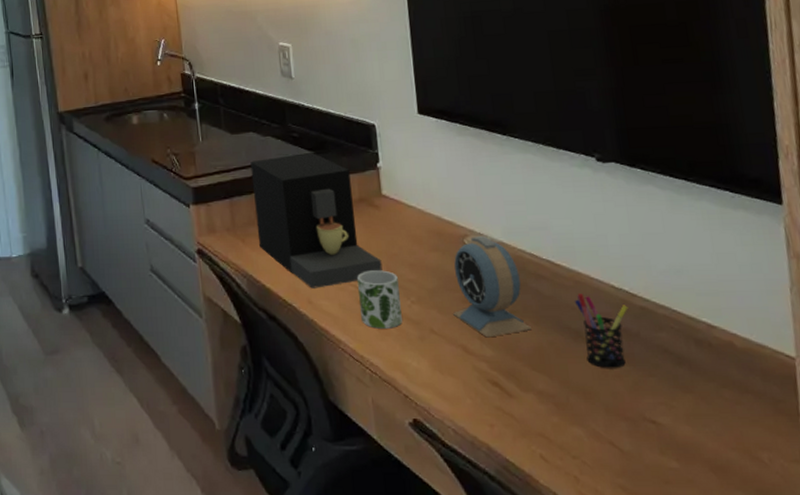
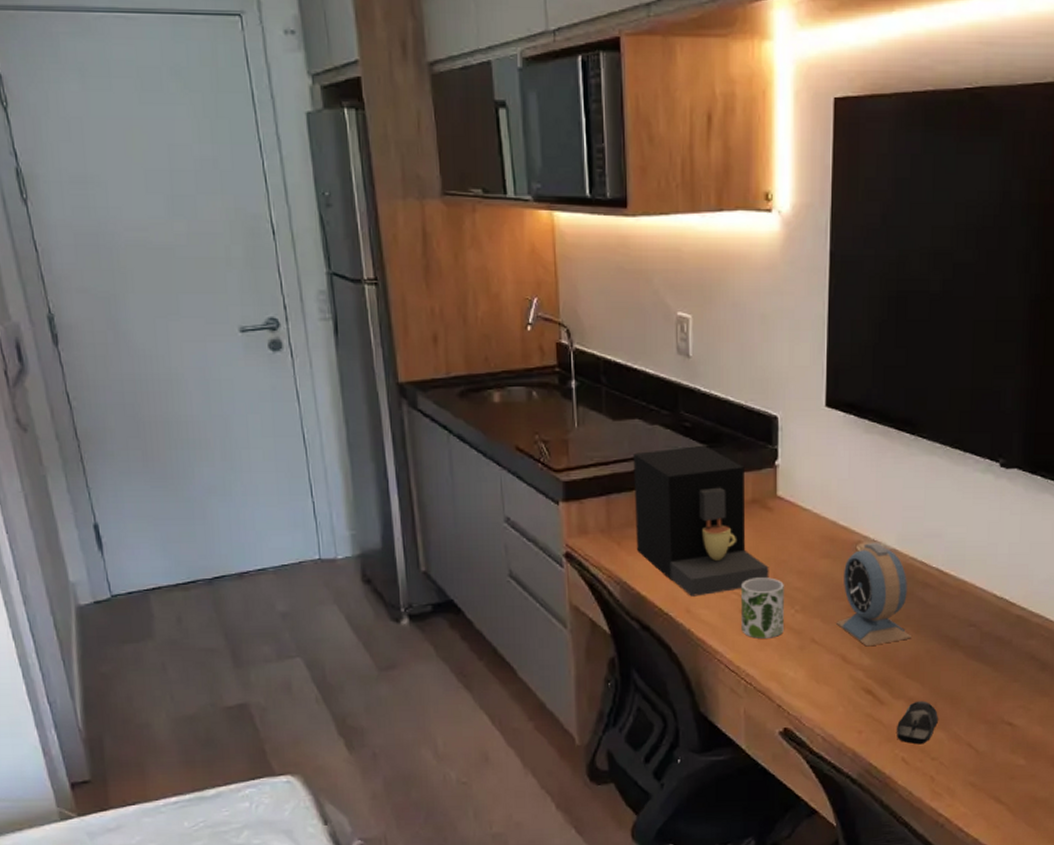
computer mouse: none [530,394,573,441] -> present [897,700,938,745]
pen holder: present [575,293,628,369] -> none [957,602,1006,676]

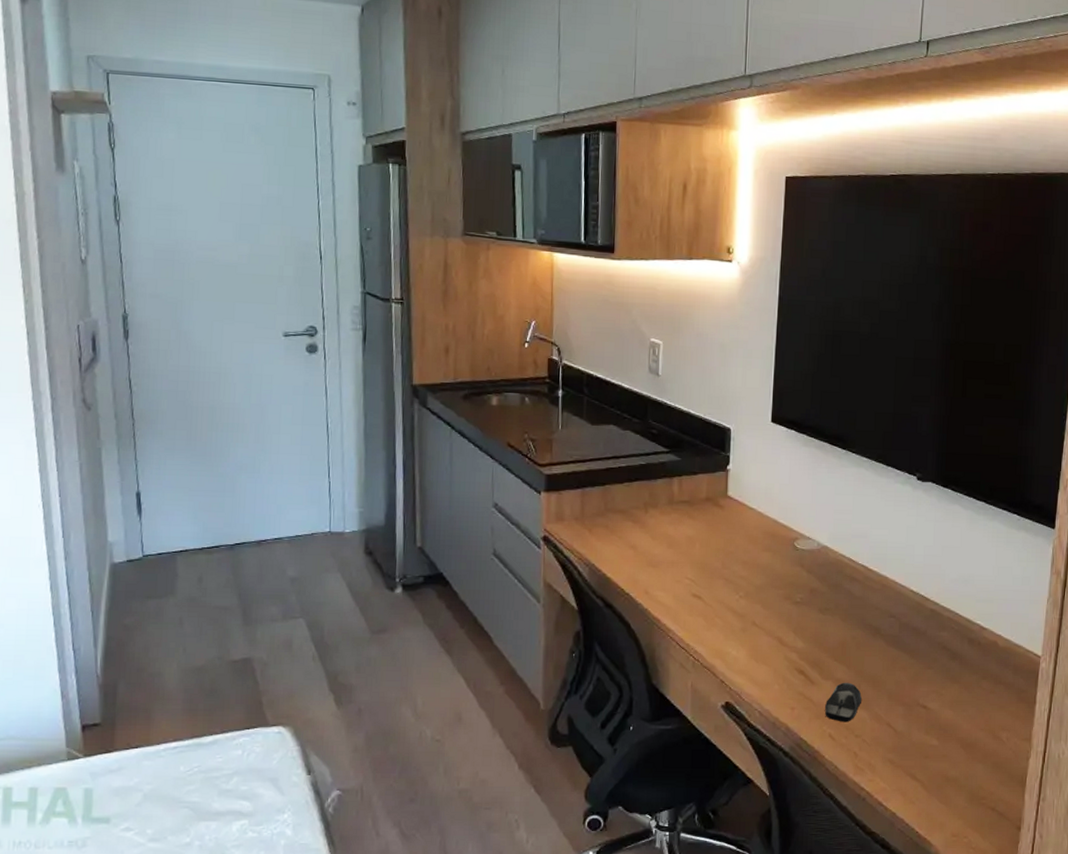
coffee maker: present [633,445,769,597] -> none [605,449,718,580]
mug: present [741,577,784,639] -> none [692,566,731,620]
alarm clock: present [836,543,913,647] -> none [775,540,840,631]

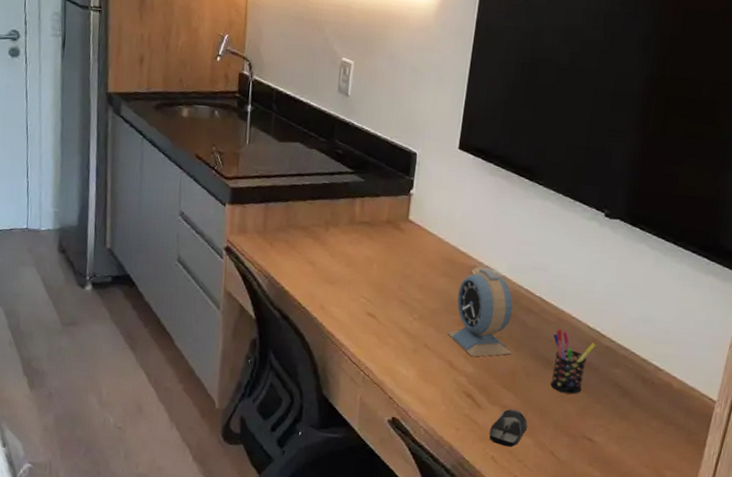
alarm clock: none [775,540,840,631] -> present [447,268,513,357]
pen holder: none [879,596,921,662] -> present [550,329,596,395]

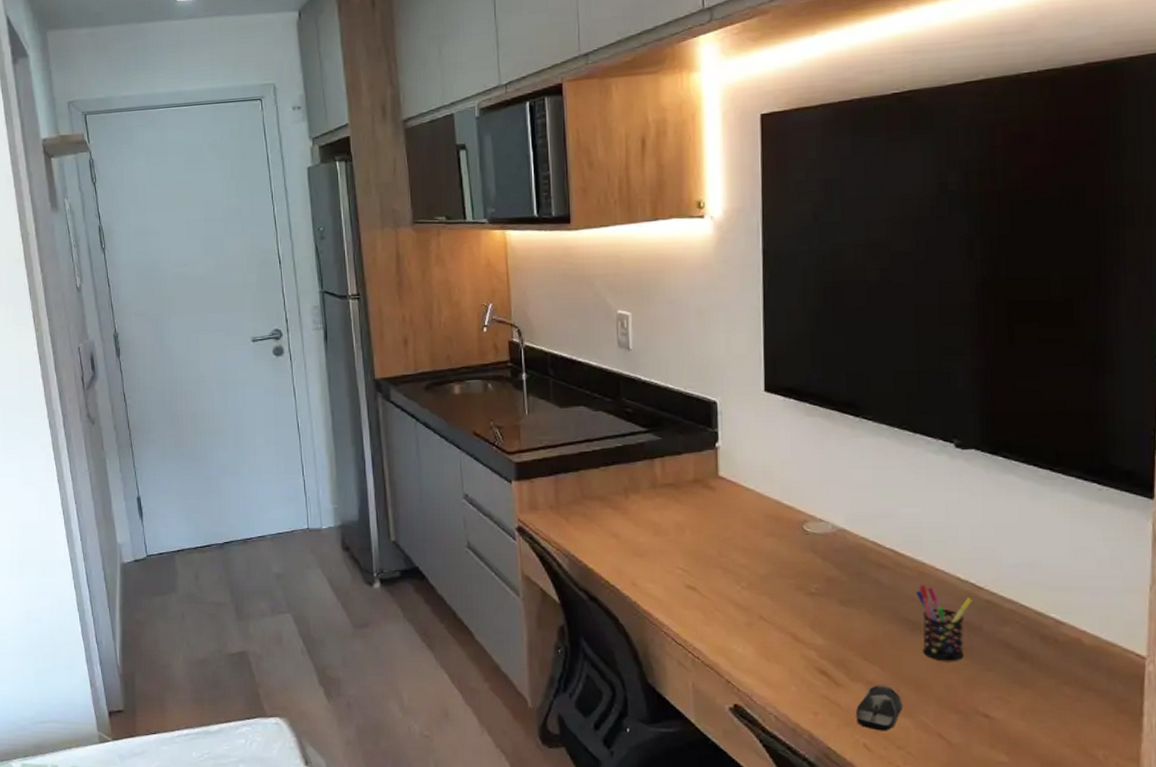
alarm clock: present [447,268,513,357] -> none [785,523,868,626]

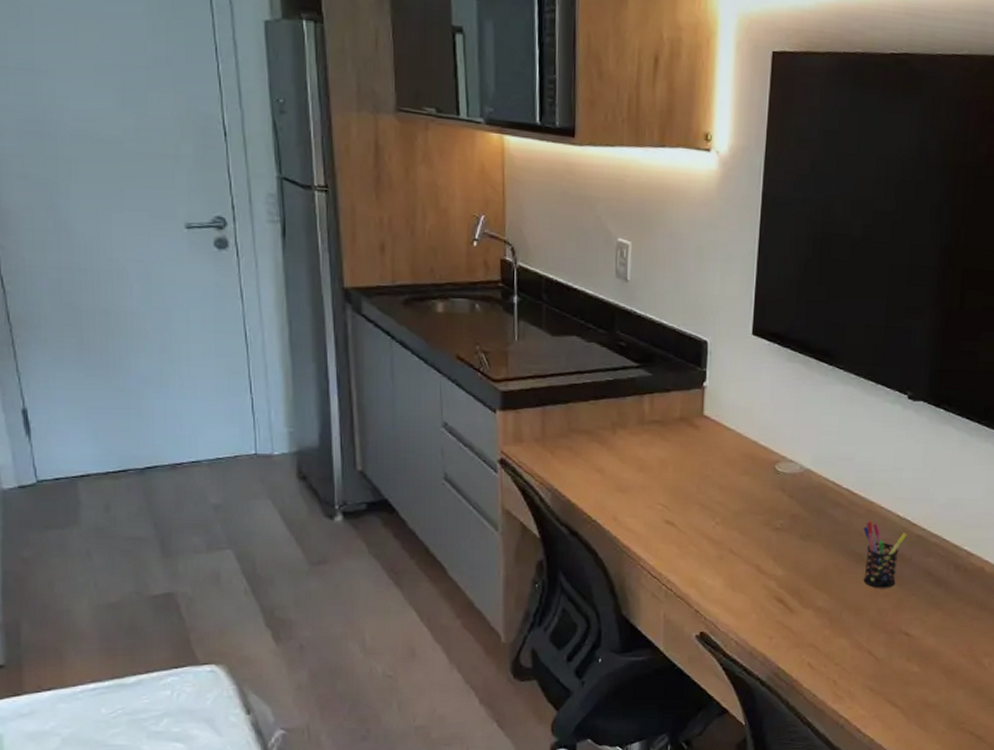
computer mouse: present [856,685,902,731] -> none [804,610,843,651]

